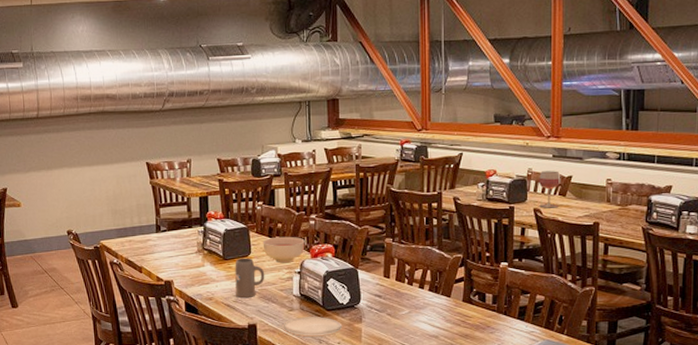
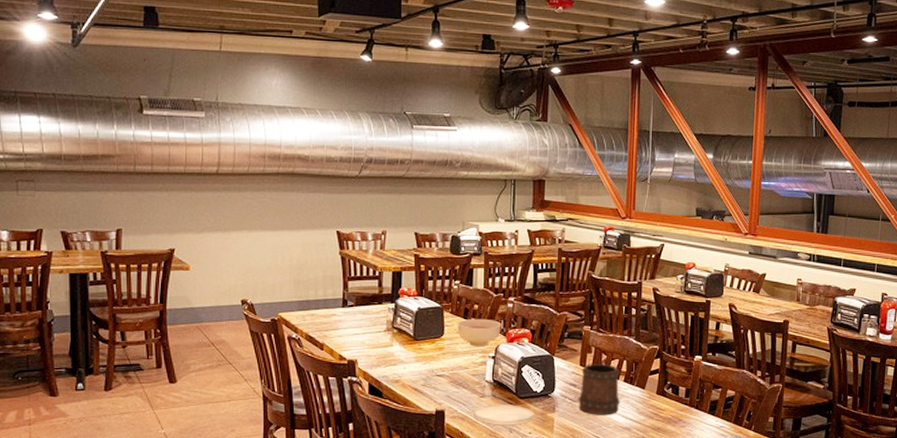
beer mug: present [235,257,265,298] -> none [424,339,457,381]
beer mug: none [384,274,427,324] -> present [578,364,621,415]
wineglass: present [539,171,561,208] -> none [734,267,756,304]

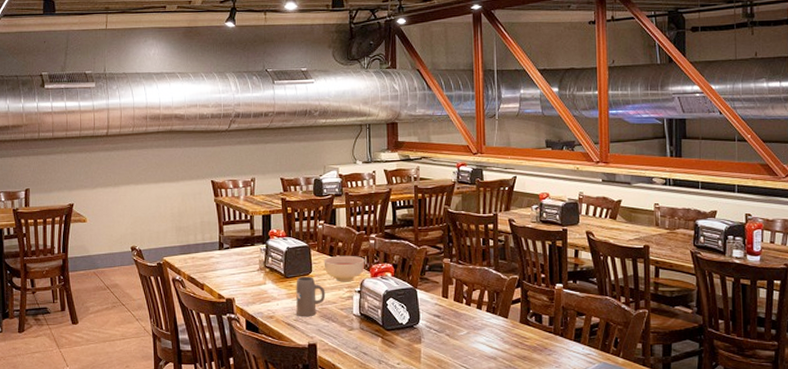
beer mug: none [424,339,457,381] -> present [295,276,326,316]
plate: present [472,404,535,427] -> none [342,337,402,358]
beer mug: present [578,364,621,415] -> none [442,295,485,345]

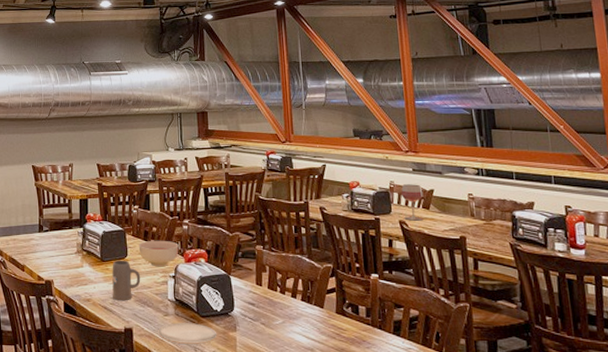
plate: none [342,337,402,358] -> present [158,323,217,345]
wineglass: none [590,195,611,231] -> present [401,184,423,221]

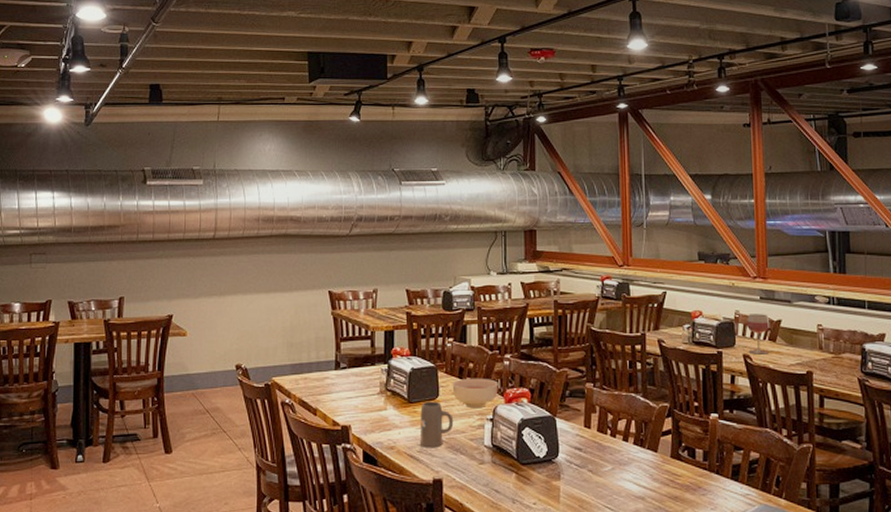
plate: present [158,323,217,345] -> none [472,472,539,497]

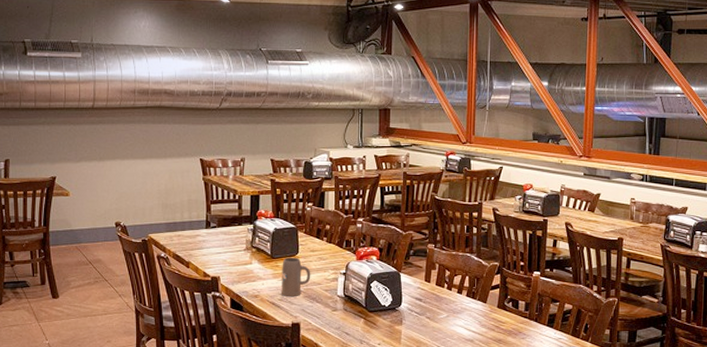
bowl: present [452,378,498,407] -> none [310,238,351,263]
wineglass: present [747,314,770,354] -> none [570,188,591,223]

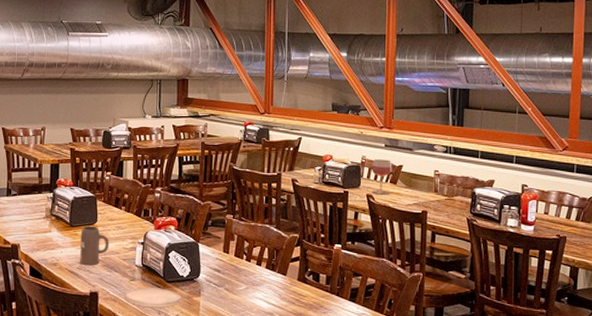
plate: none [325,317,384,338] -> present [123,287,182,309]
wineglass: none [570,188,591,223] -> present [371,159,392,195]

